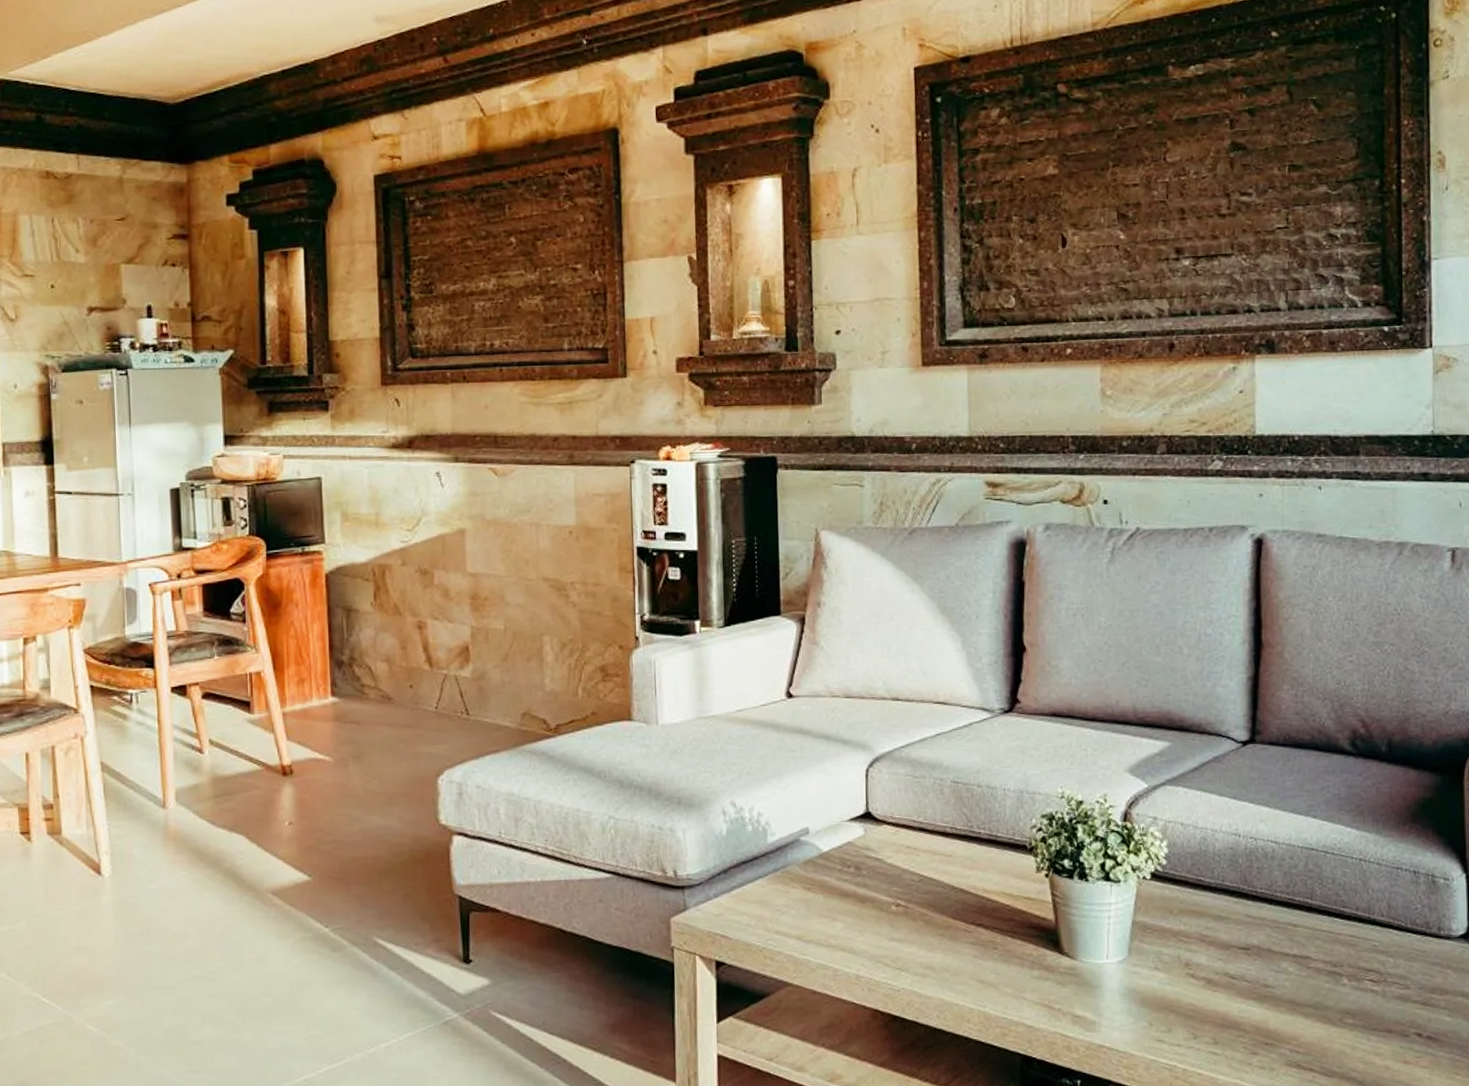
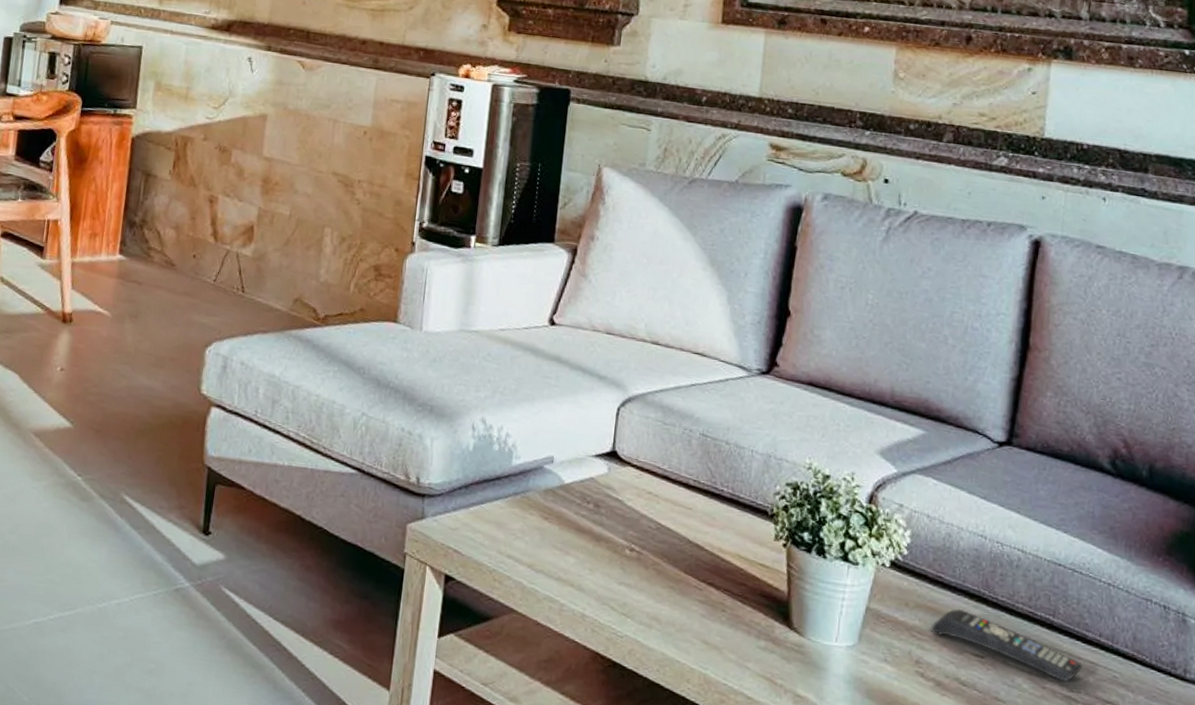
remote control: none [1196,907,1343,959] -> present [931,608,1082,683]

